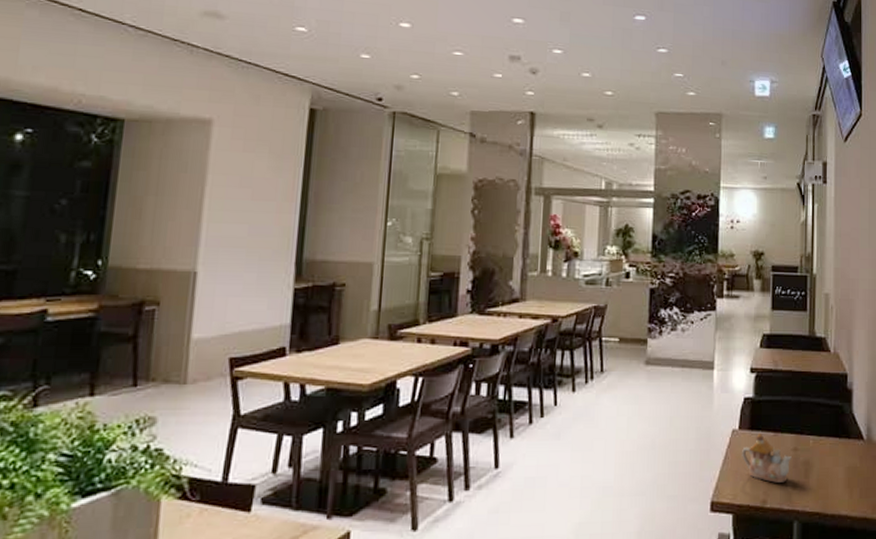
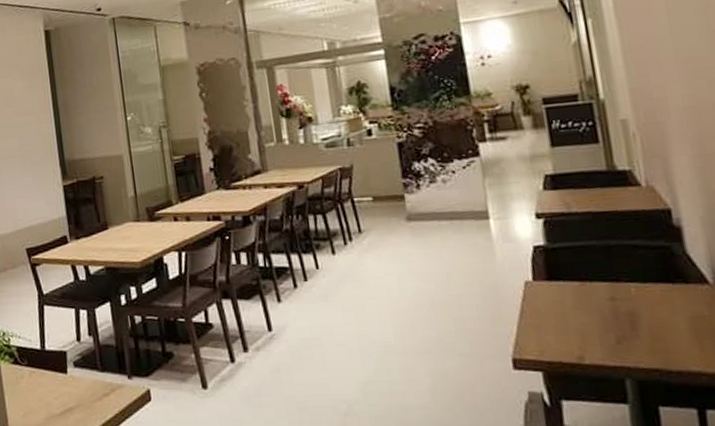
teapot: present [742,432,792,483] -> none [541,283,609,337]

